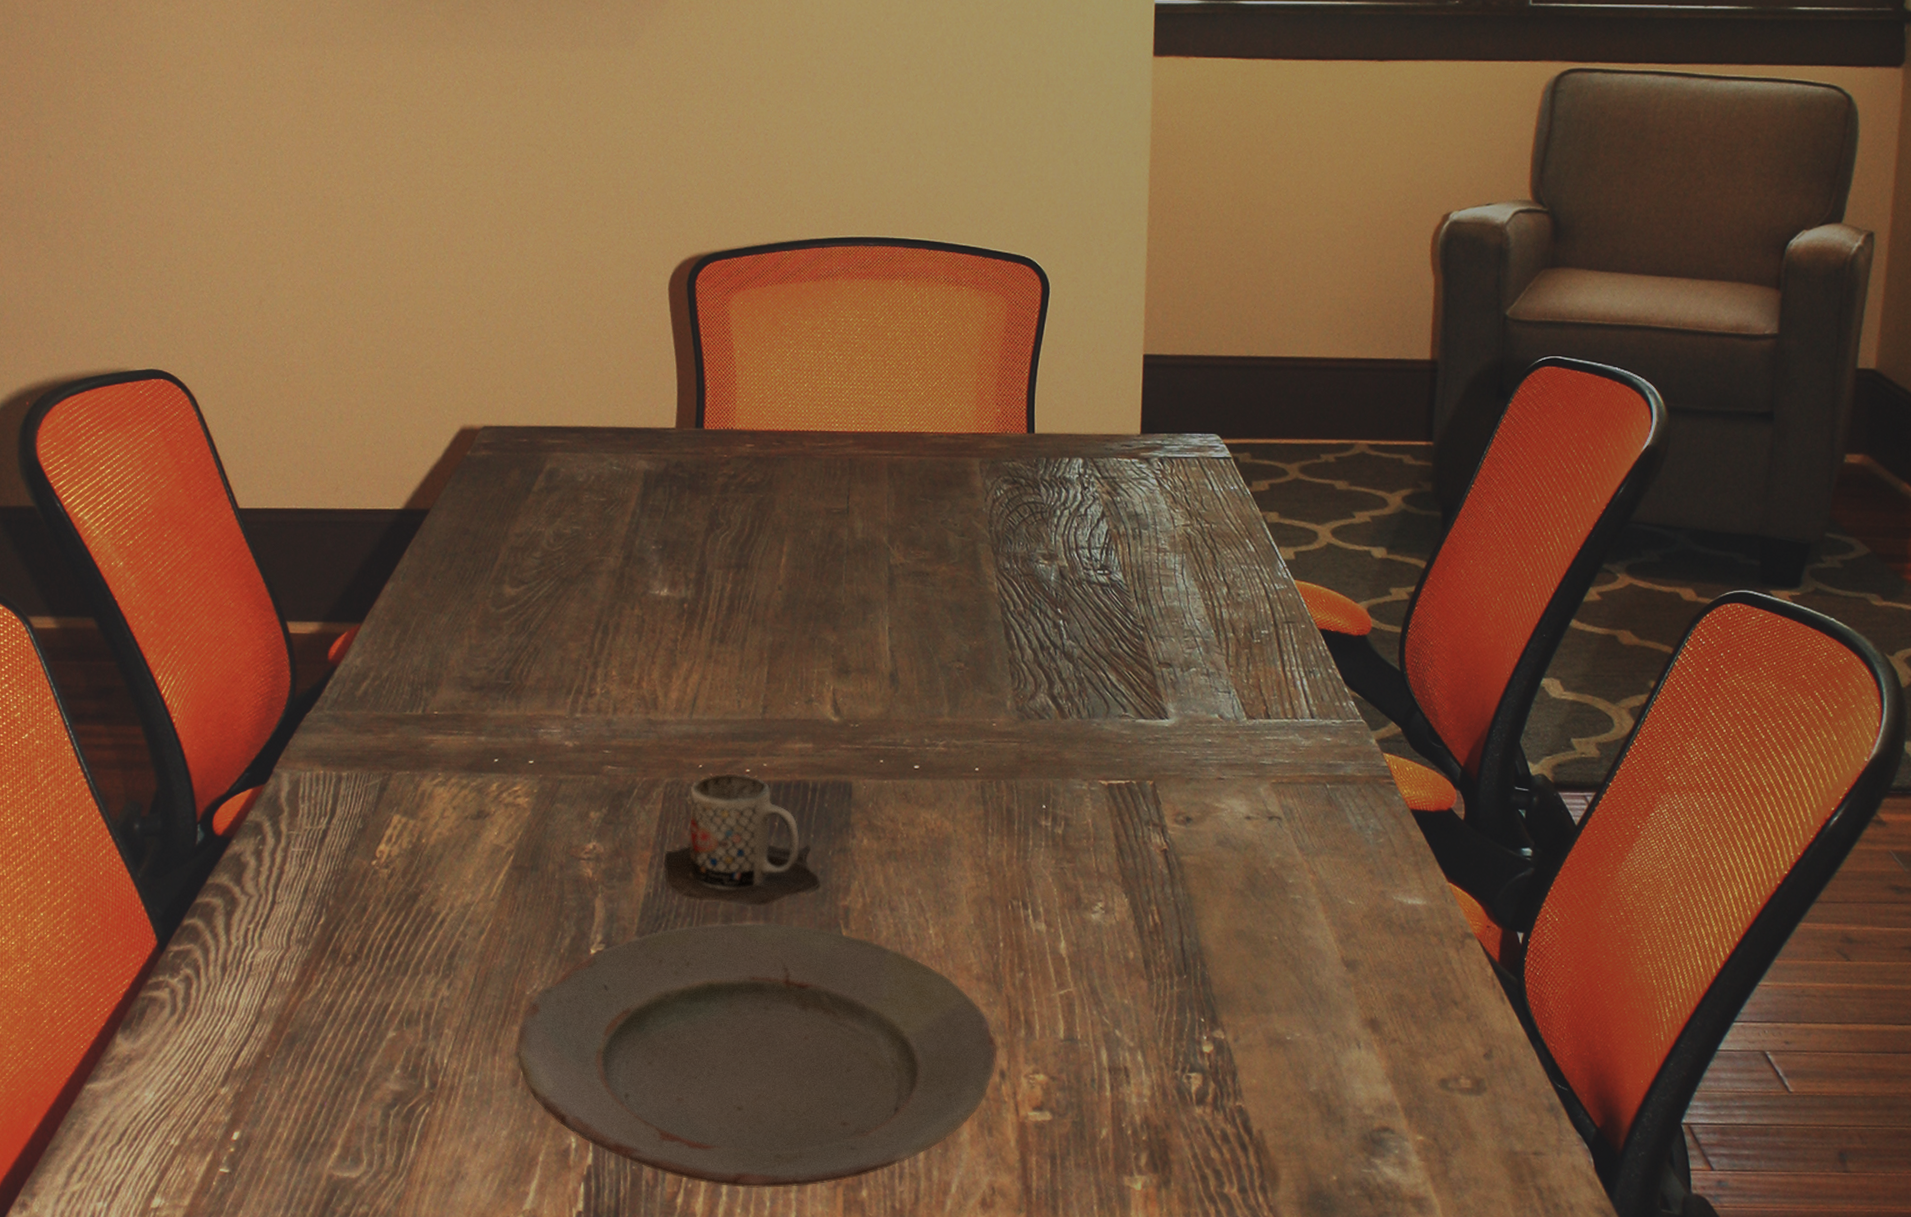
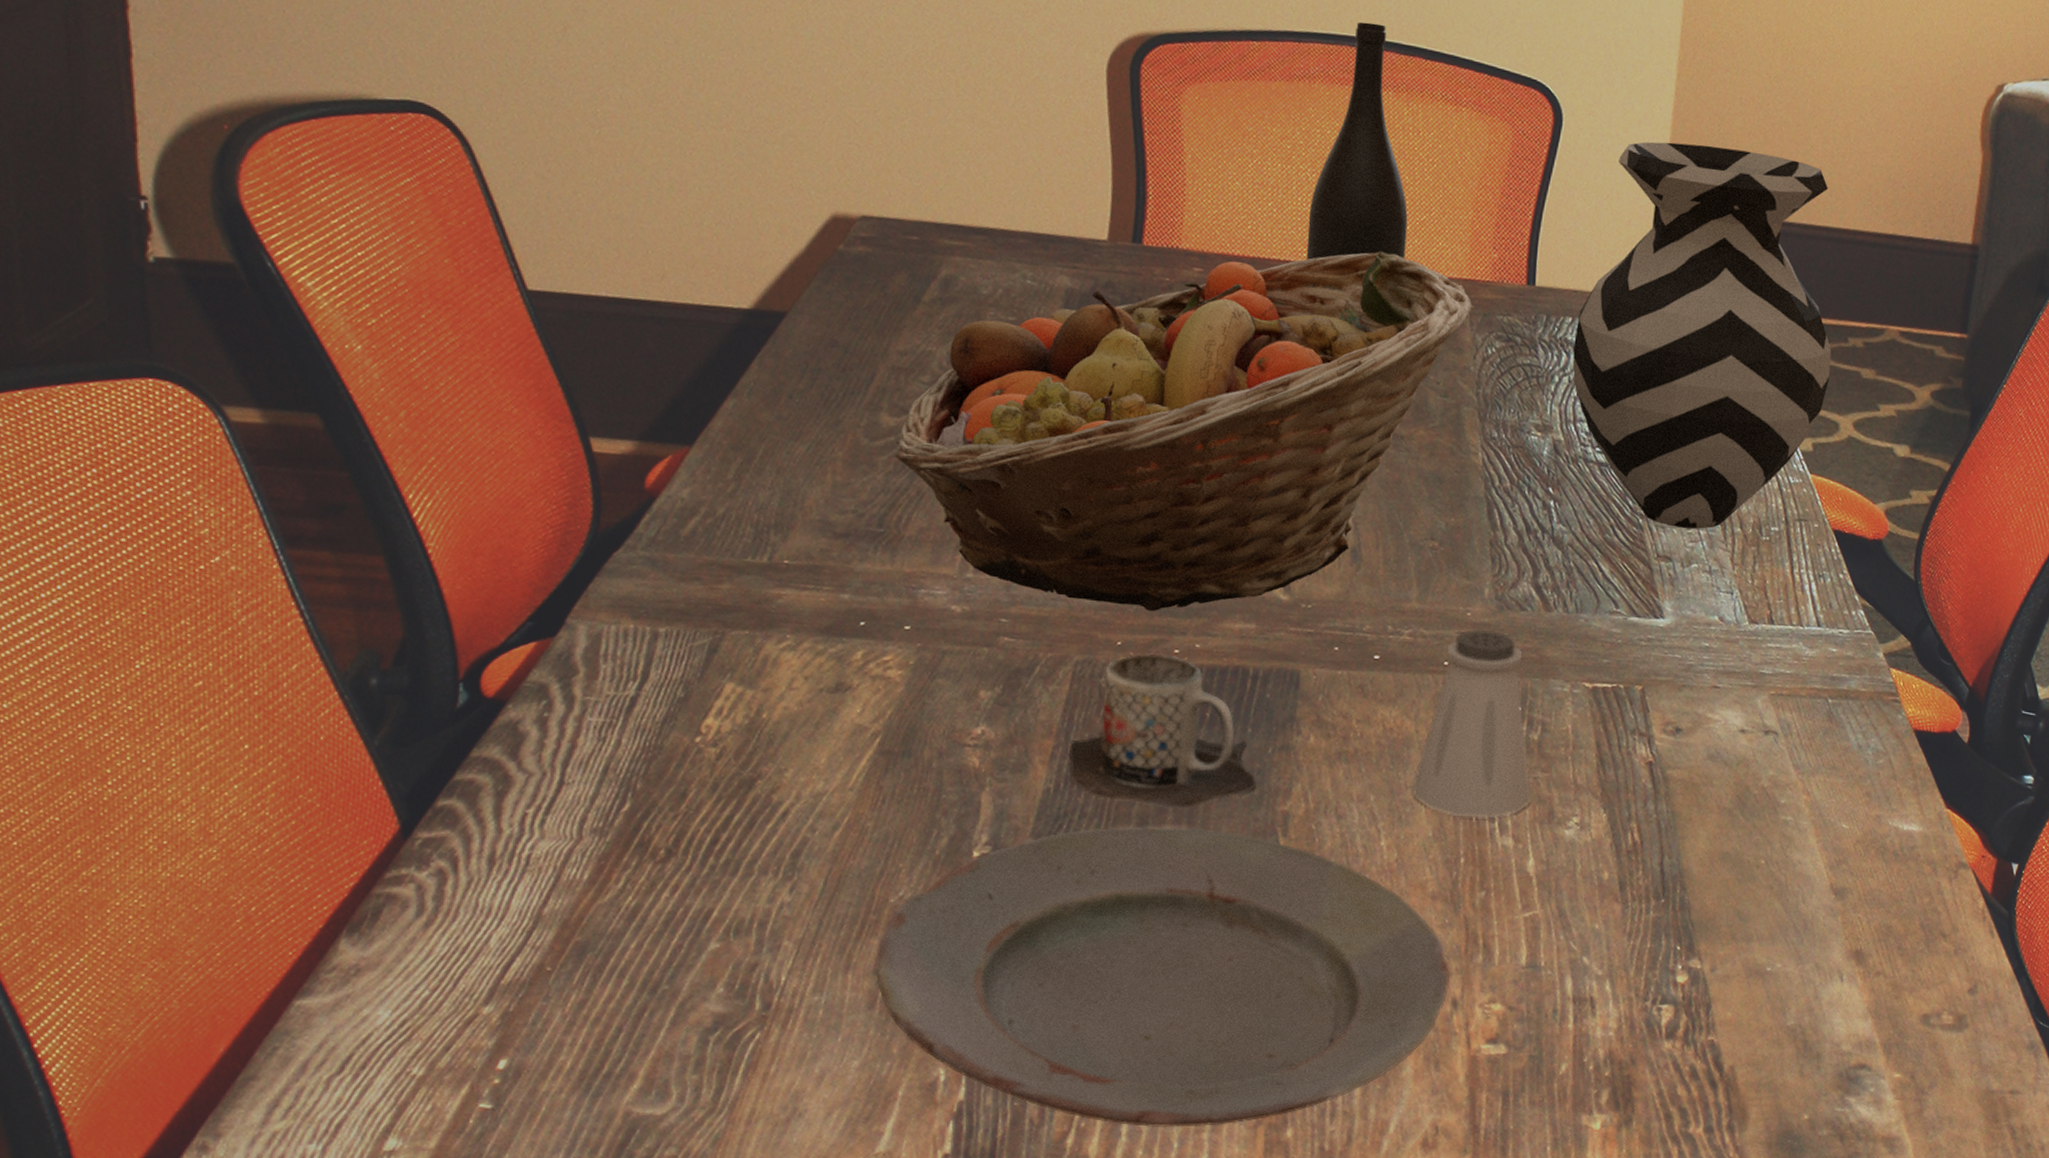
fruit basket: none [516,416,984,737] -> present [895,251,1475,611]
wine bottle: none [838,224,922,429] -> present [1306,21,1408,260]
saltshaker: none [954,737,1060,905] -> present [1412,630,1531,817]
vase: none [1072,296,1306,636] -> present [1572,141,1832,529]

